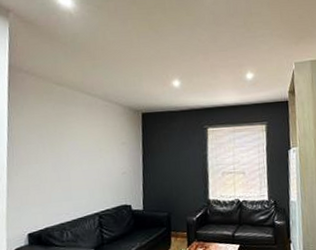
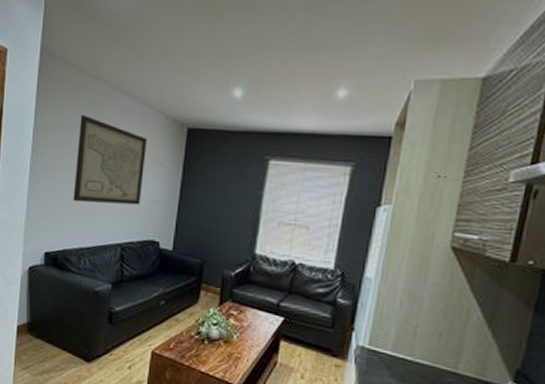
wall art: none [50,113,111,185] -> present [73,114,147,205]

